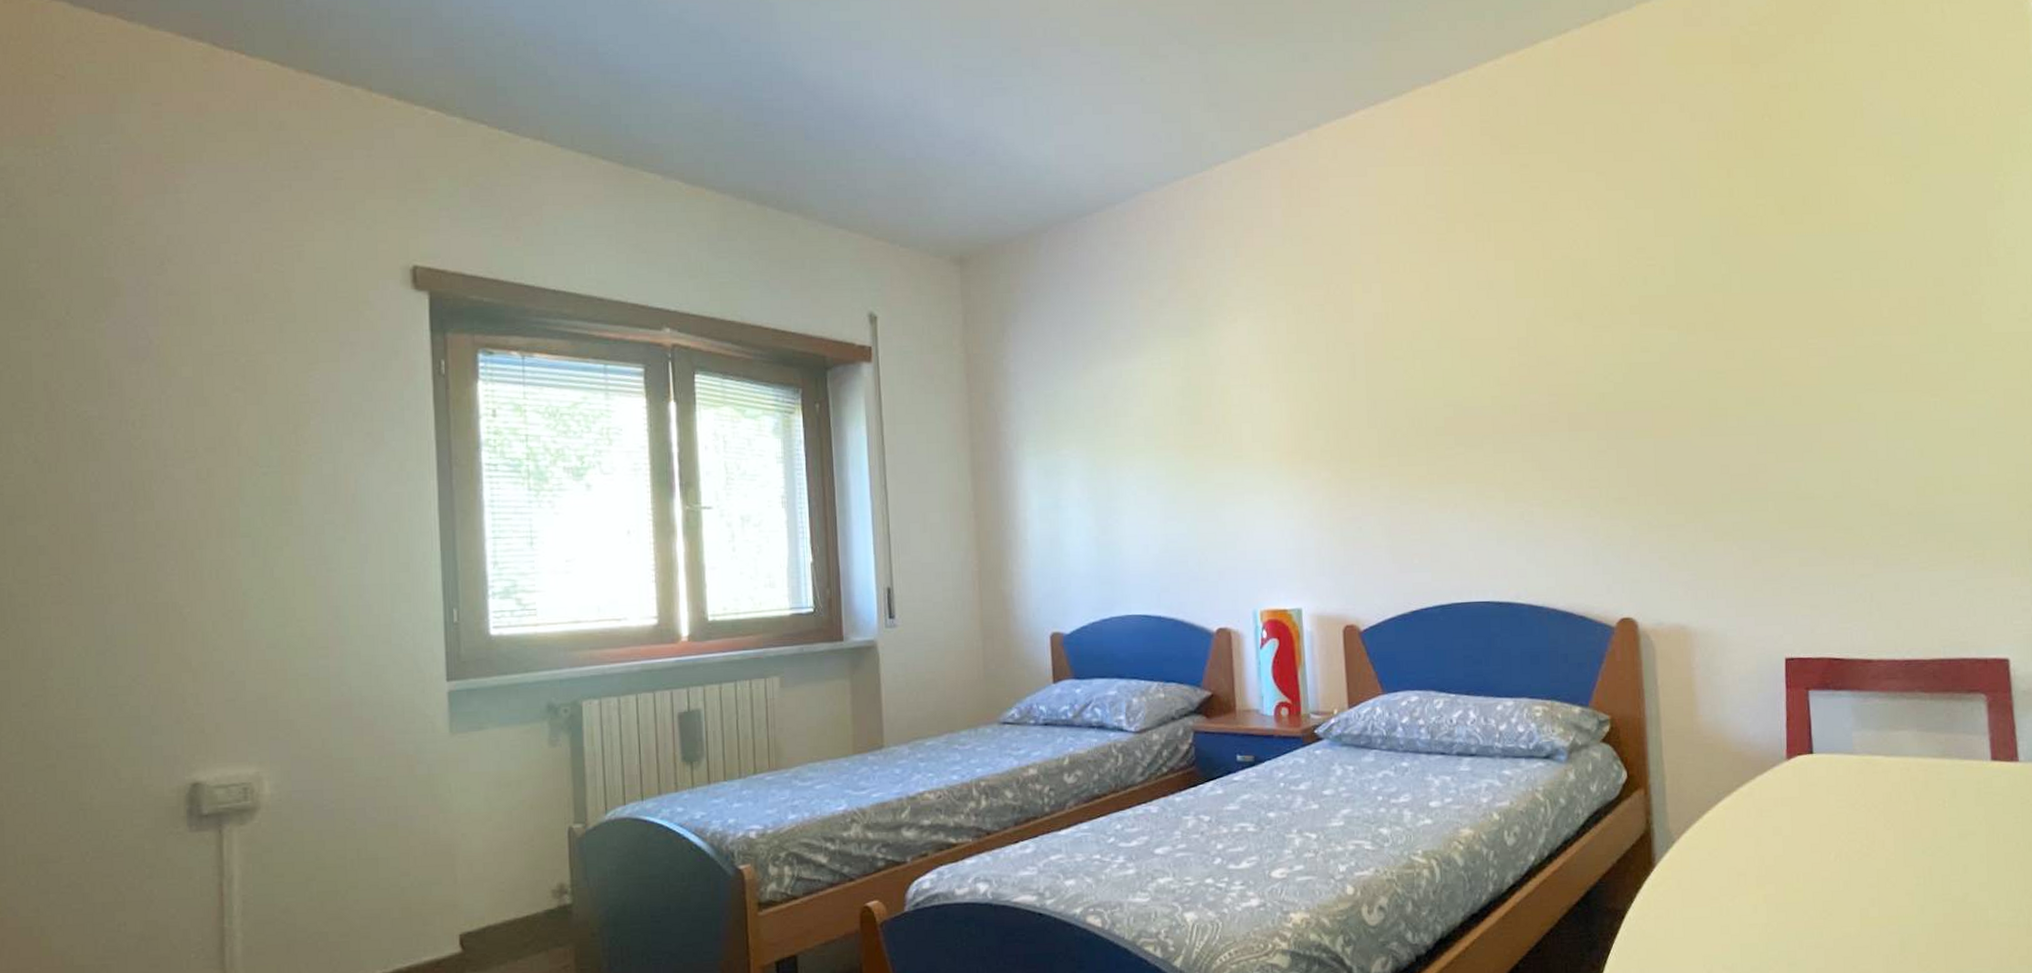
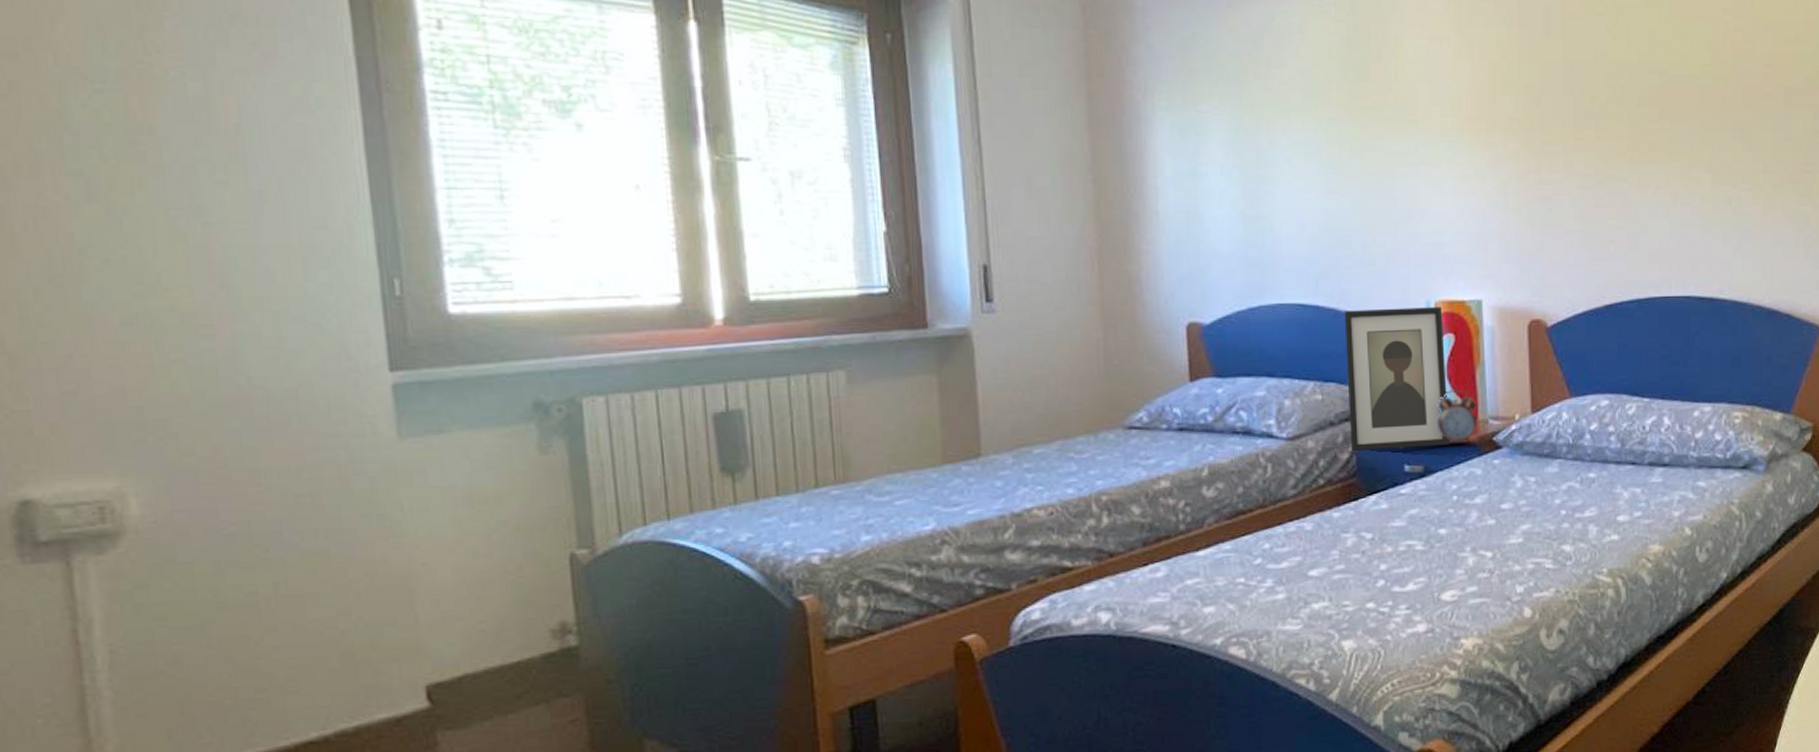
picture frame: none [1182,615,1277,743] -> present [1344,307,1451,452]
alarm clock: none [1264,687,1300,736] -> present [1436,388,1477,444]

